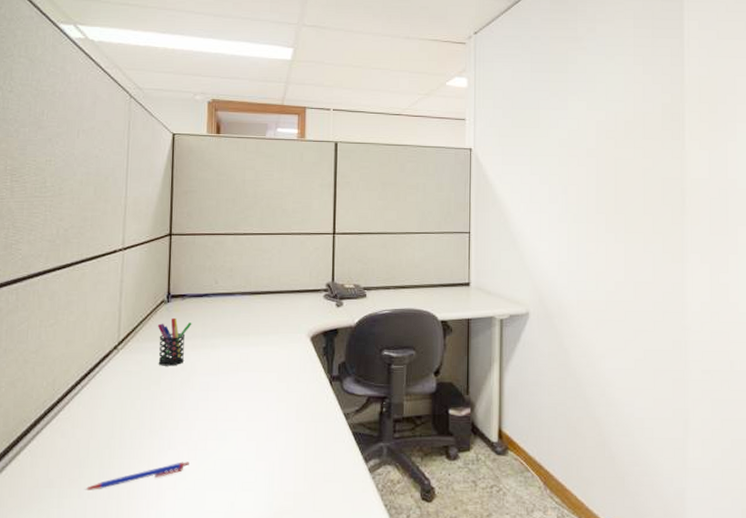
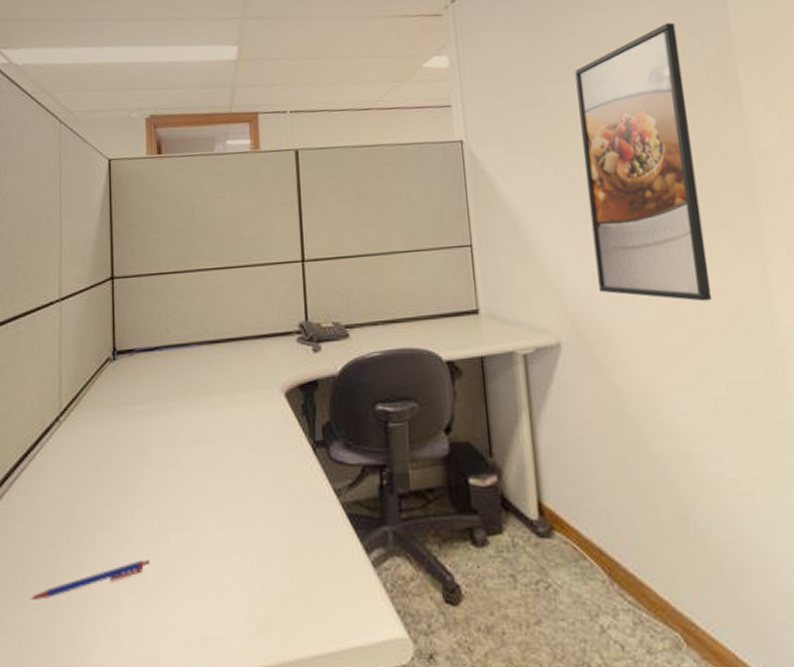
pen holder: present [157,317,192,366] -> none [103,378,143,439]
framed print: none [563,72,644,289] -> present [575,23,713,302]

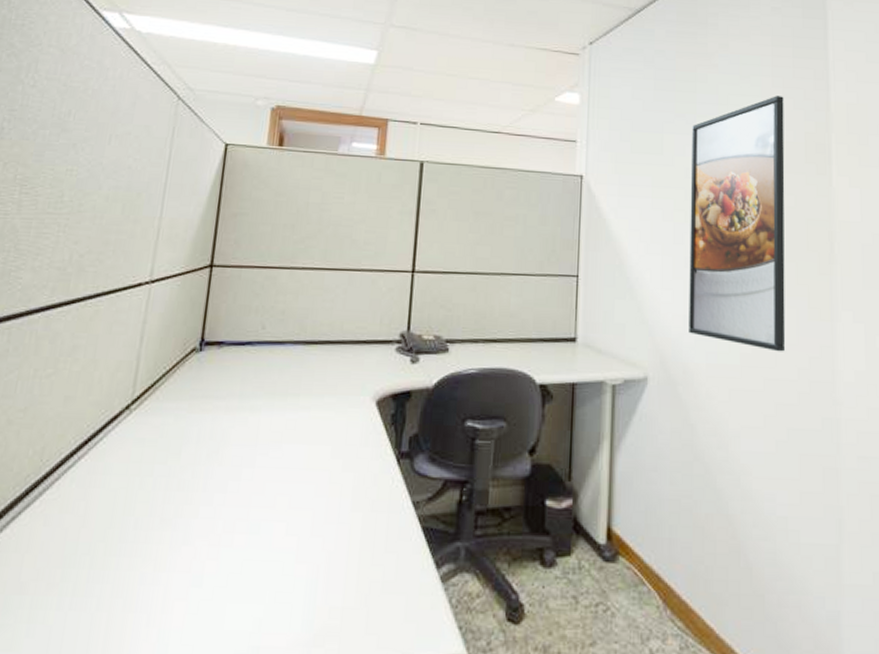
pen: present [29,559,150,600] -> none [65,562,209,599]

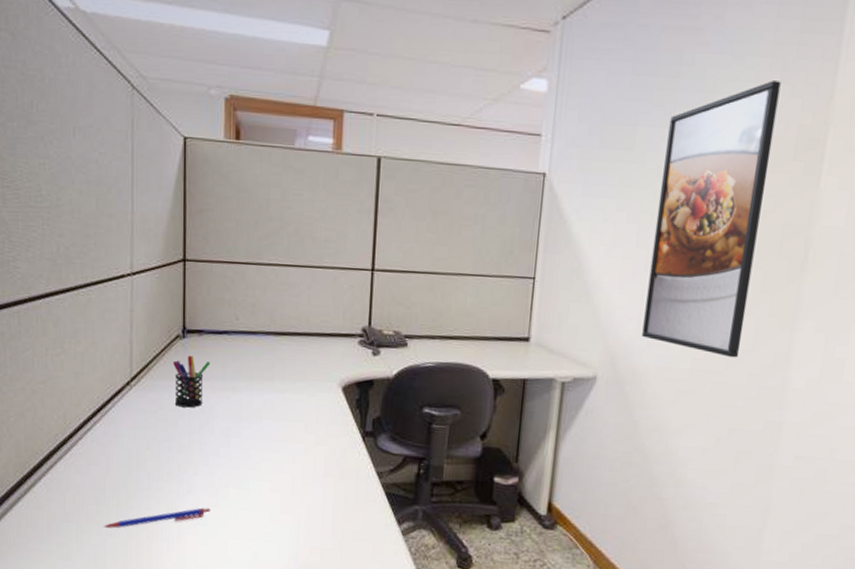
pen: none [65,562,209,599] -> present [102,507,210,528]
pen holder: none [180,370,229,434] -> present [172,355,211,408]

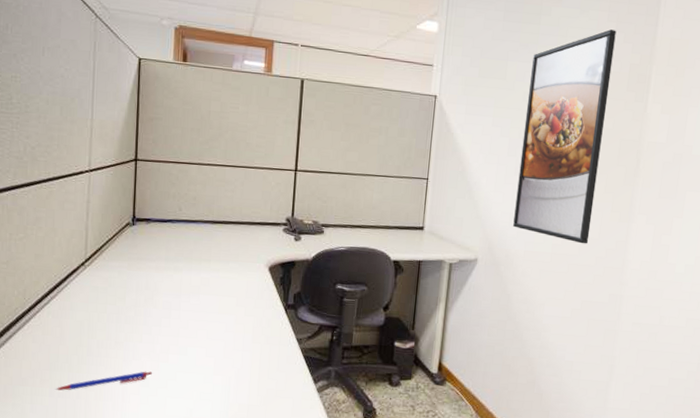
pen holder: present [172,355,211,408] -> none [122,239,156,285]

